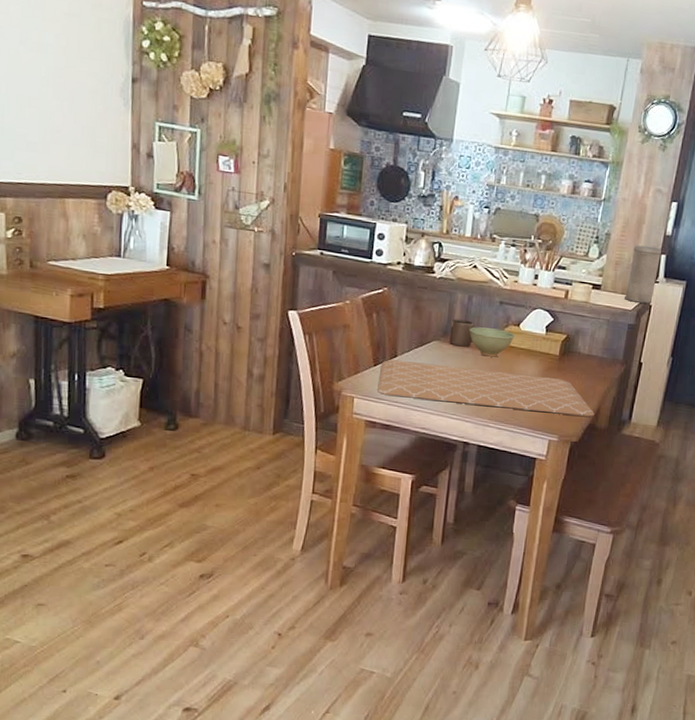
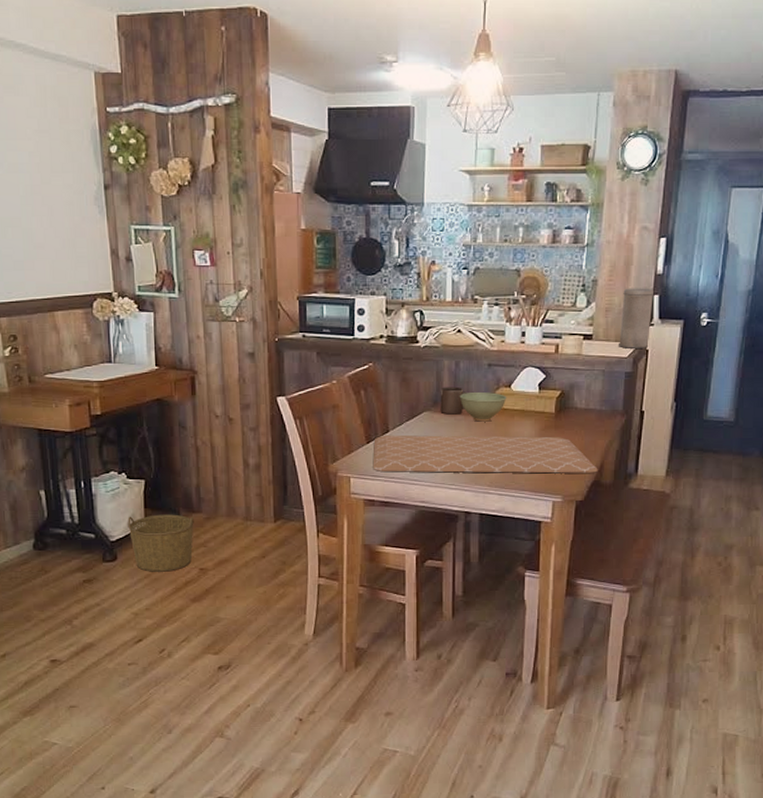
basket: none [120,414,190,475] -> present [127,514,194,572]

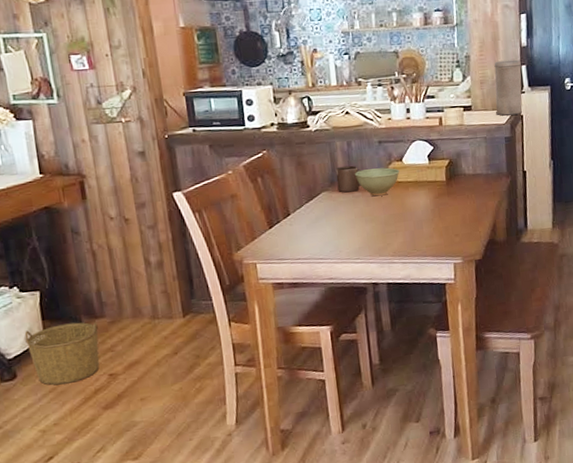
placemat: present [373,435,598,474] -> none [276,202,492,255]

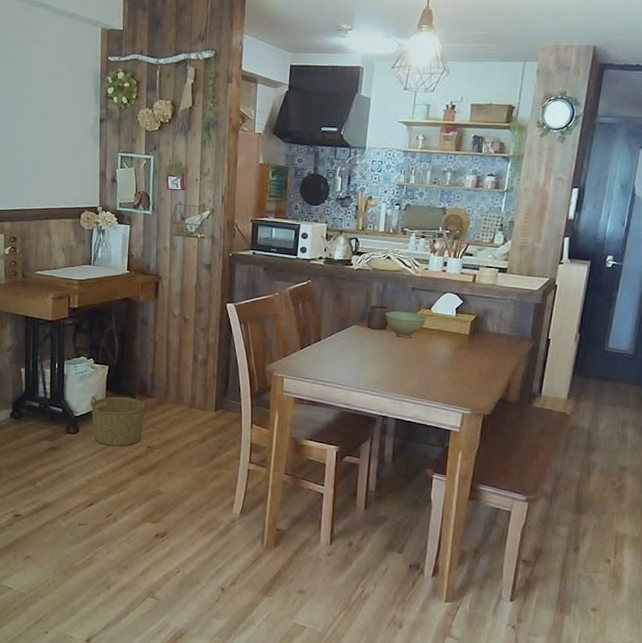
canister: present [494,60,523,116] -> none [530,230,564,284]

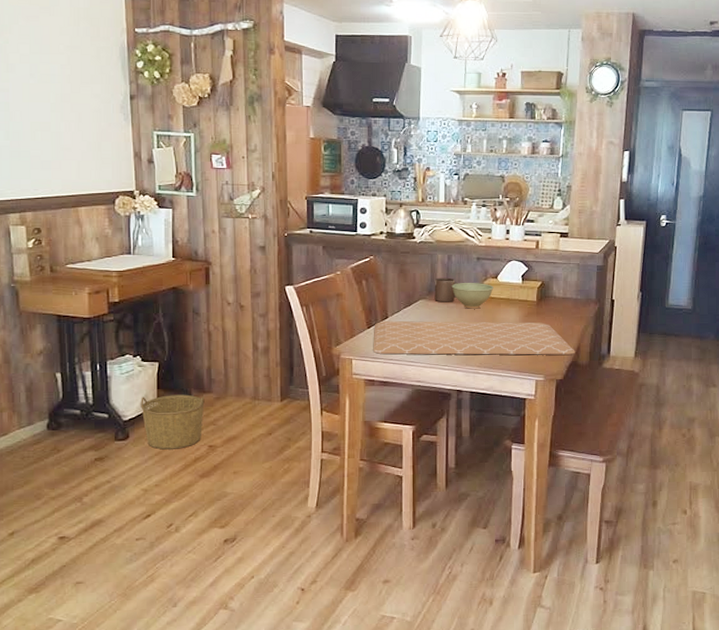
placemat: none [304,343,505,392] -> present [373,320,575,356]

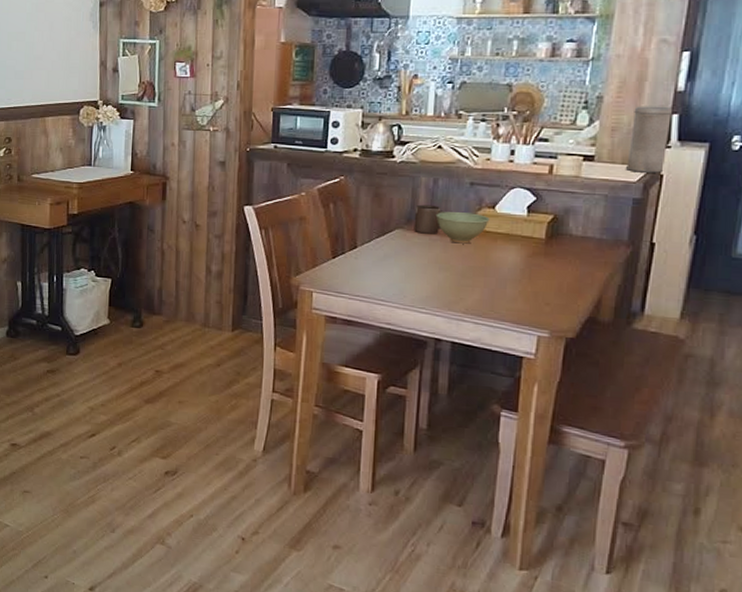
basket: present [141,394,205,450] -> none [92,313,154,371]
placemat: present [373,320,575,356] -> none [337,251,595,309]
canister: none [591,193,620,245] -> present [626,106,672,173]

